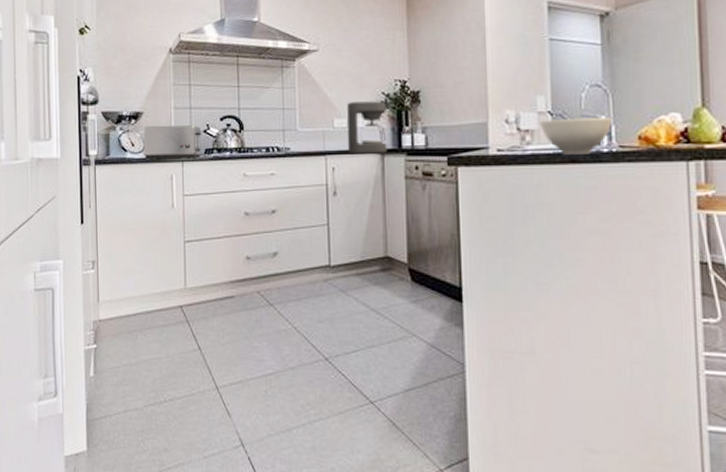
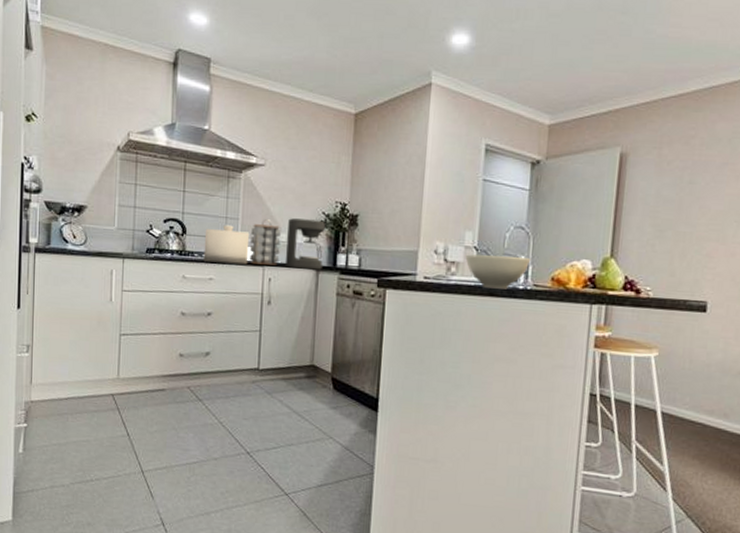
toaster: present [143,125,202,160] -> none [85,219,144,257]
canister: none [262,116,309,157] -> present [203,225,250,265]
spice rack: none [309,106,342,155] -> present [249,219,281,267]

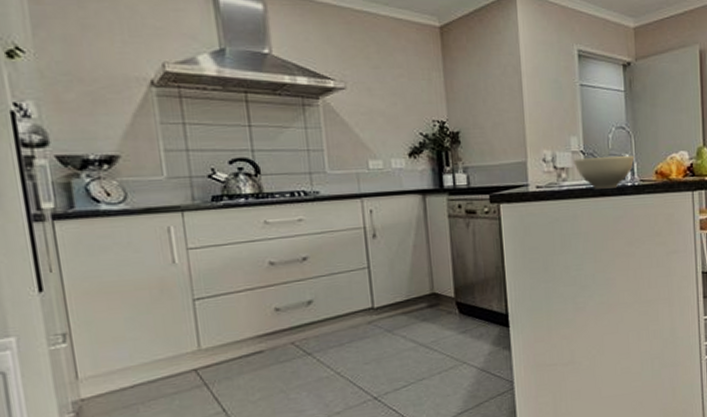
canister: present [203,225,250,265] -> none [283,158,342,202]
spice rack: present [249,219,281,267] -> none [341,147,379,198]
coffee maker: present [284,218,325,270] -> none [382,142,428,196]

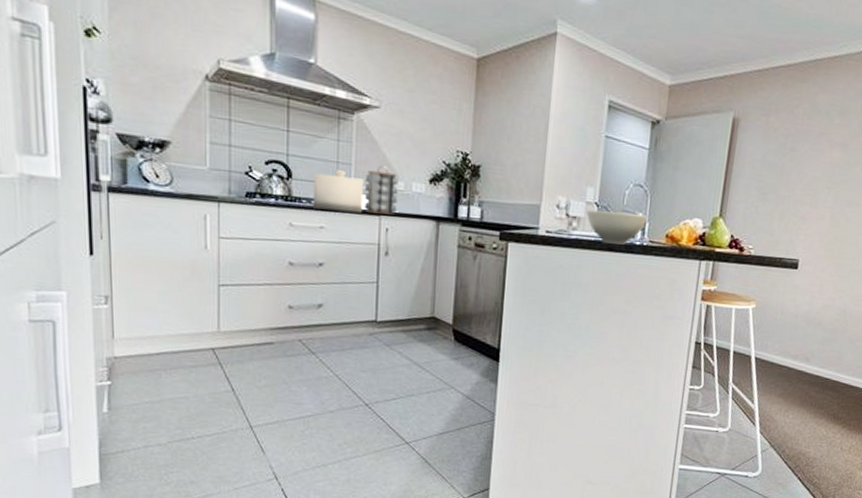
canister: none [283,158,342,202] -> present [313,170,364,213]
spice rack: none [341,147,379,198] -> present [363,166,398,216]

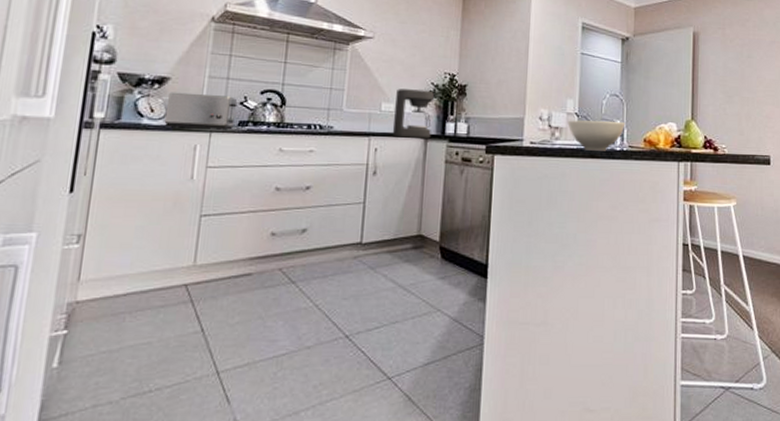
toaster: none [170,157,243,201] -> present [164,92,238,130]
canister: present [313,170,364,213] -> none [304,96,356,135]
spice rack: present [363,166,398,216] -> none [354,90,389,137]
coffee maker: none [403,166,446,221] -> present [392,89,434,139]

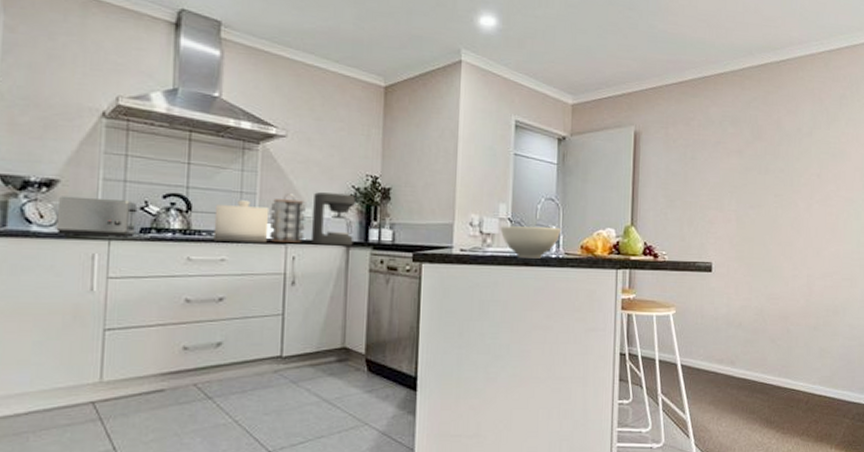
canister: none [304,96,356,135] -> present [213,200,270,243]
spice rack: none [354,90,389,137] -> present [268,193,306,244]

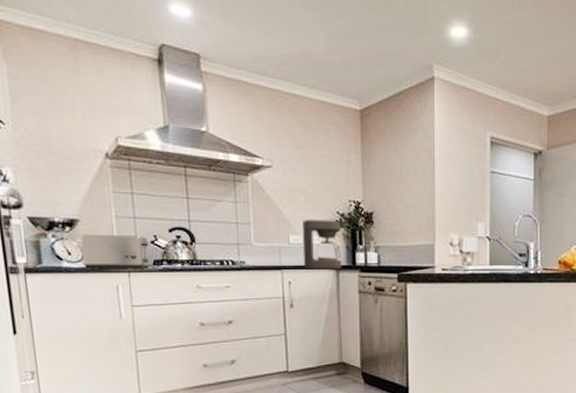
canister: present [213,200,270,243] -> none [215,230,265,270]
spice rack: present [268,193,306,244] -> none [265,222,298,270]
bowl: present [500,226,562,260] -> none [479,243,539,276]

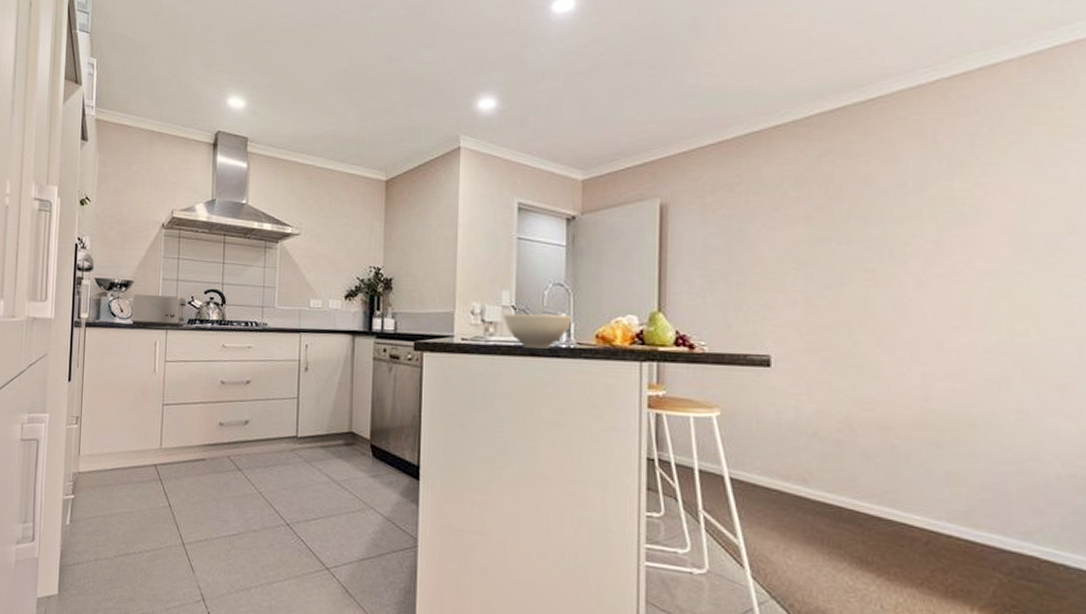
coffee maker: present [302,220,342,270] -> none [321,285,360,335]
bowl: none [479,243,539,276] -> present [503,314,573,350]

